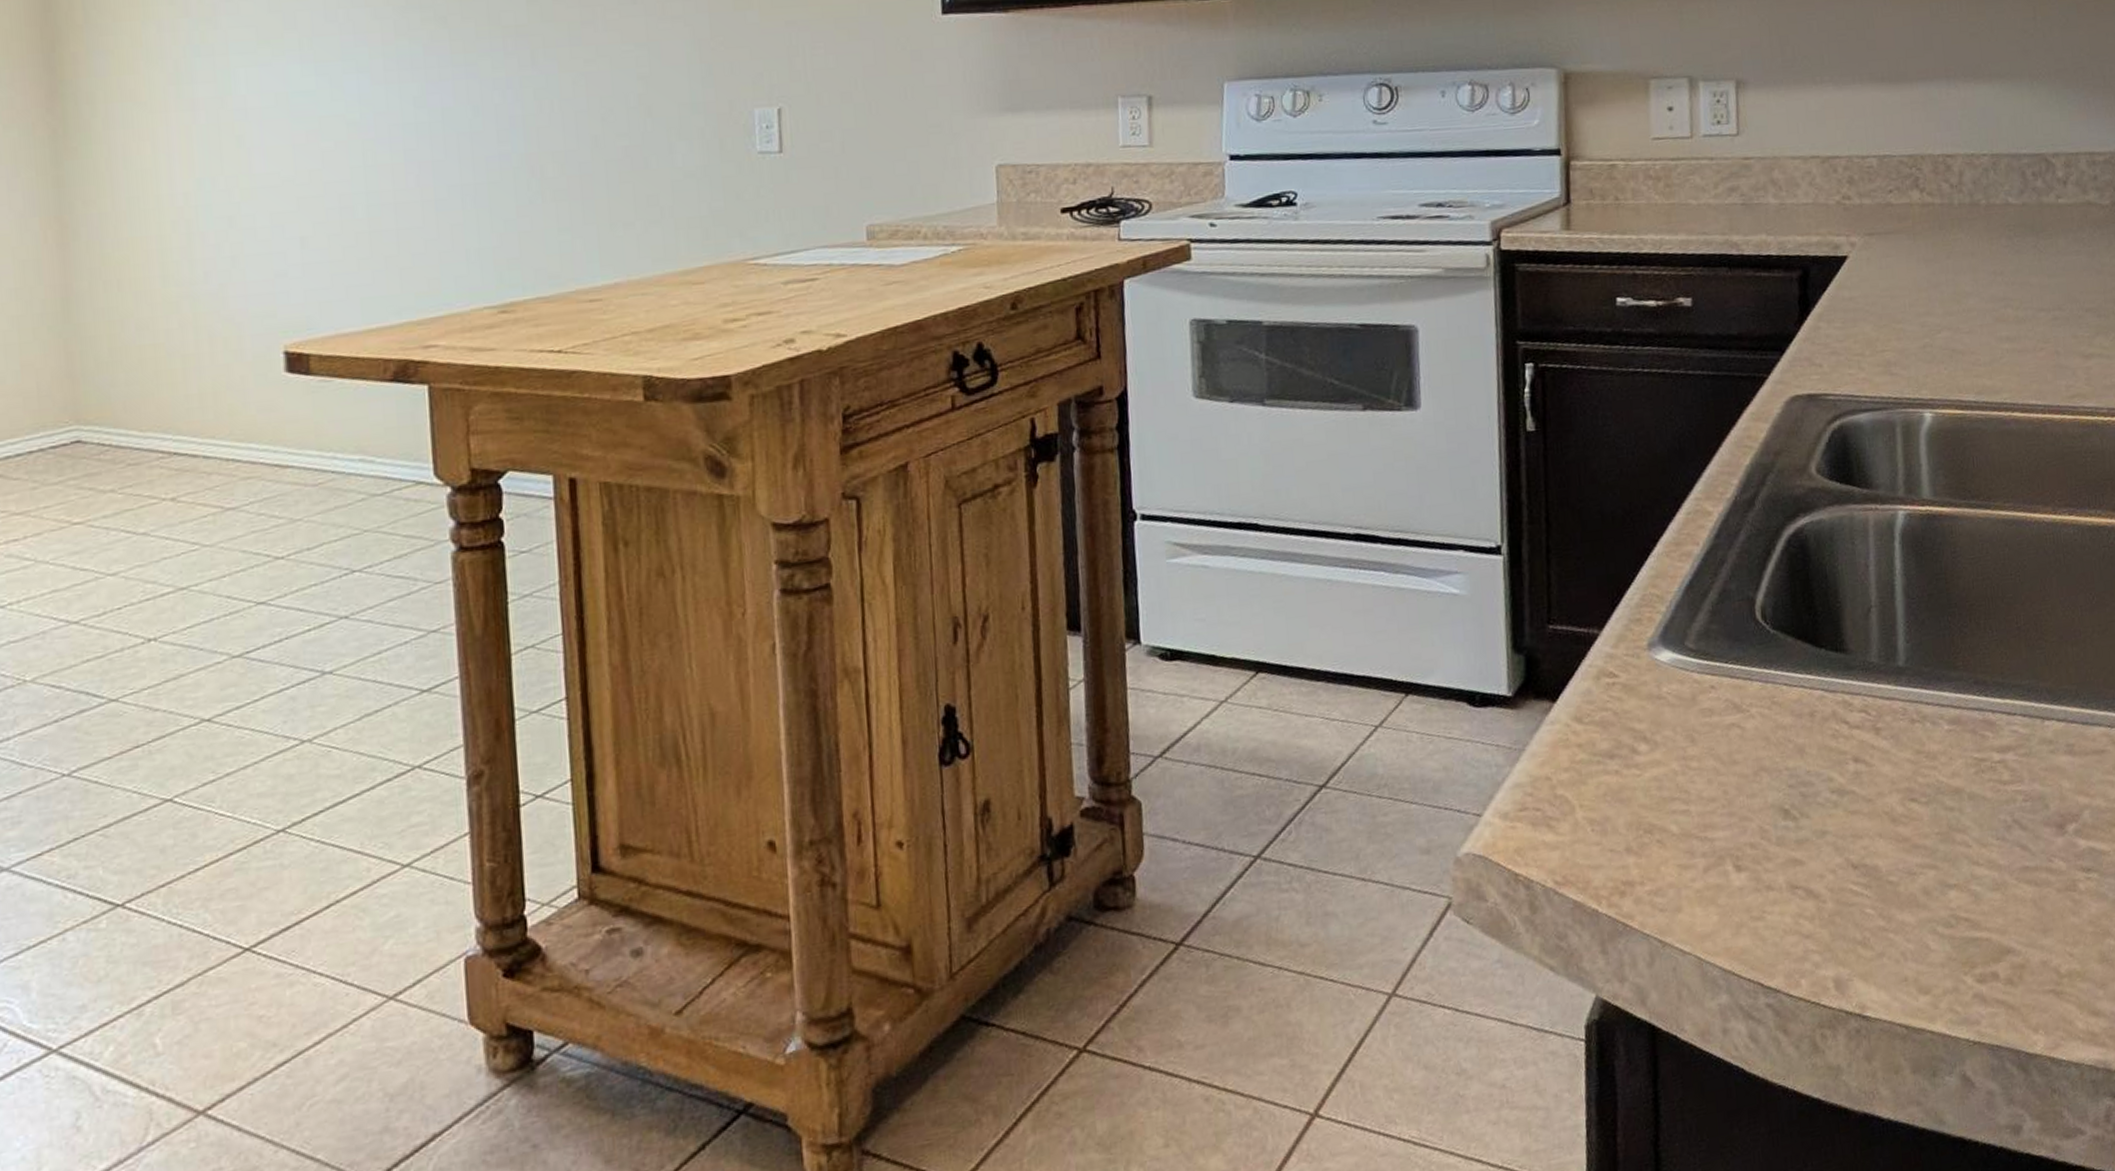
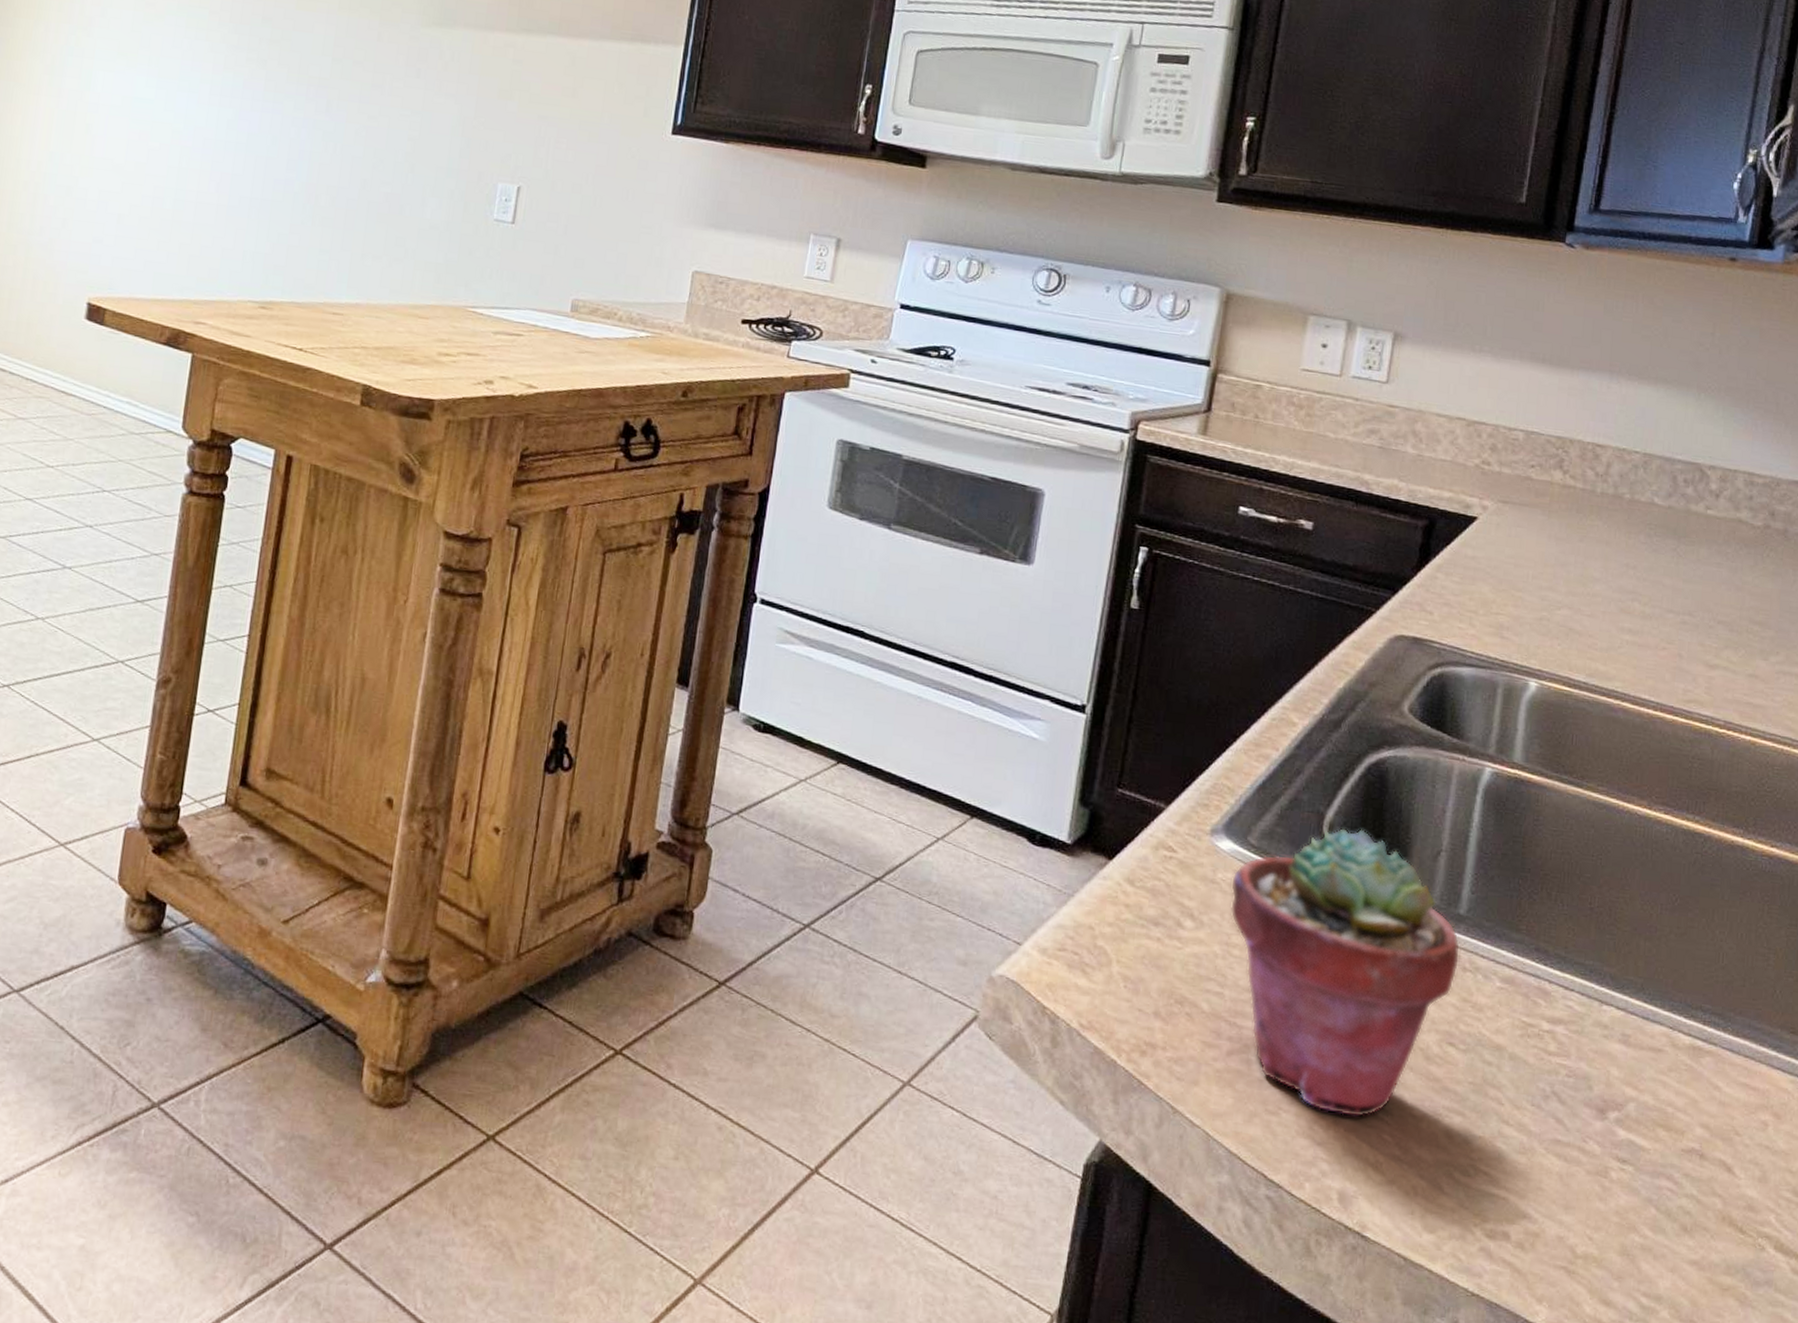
potted succulent: none [1676,604,1907,903] -> present [1230,828,1461,1118]

